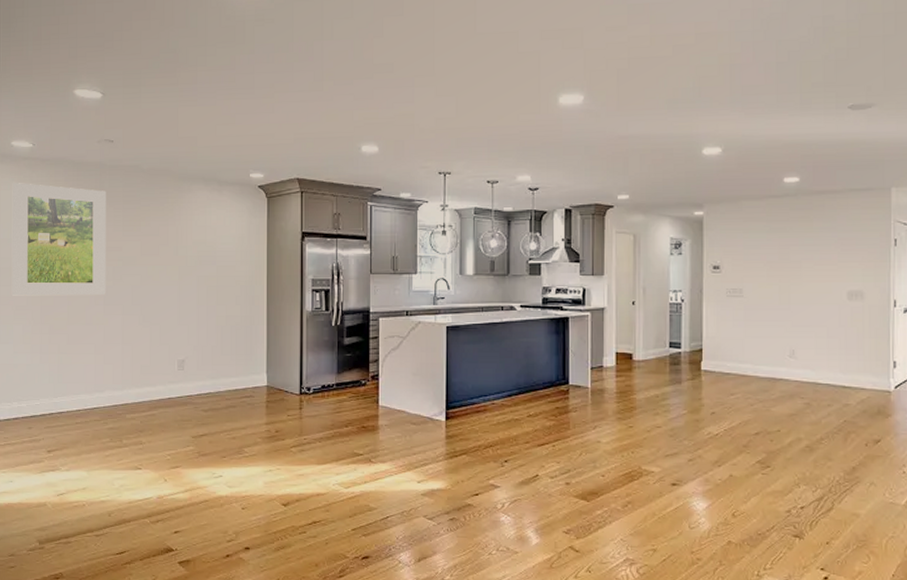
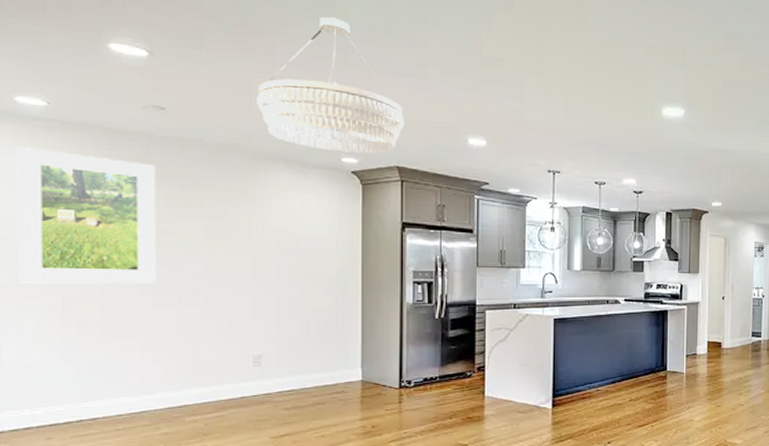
chandelier: none [182,43,304,168] -> present [257,16,404,154]

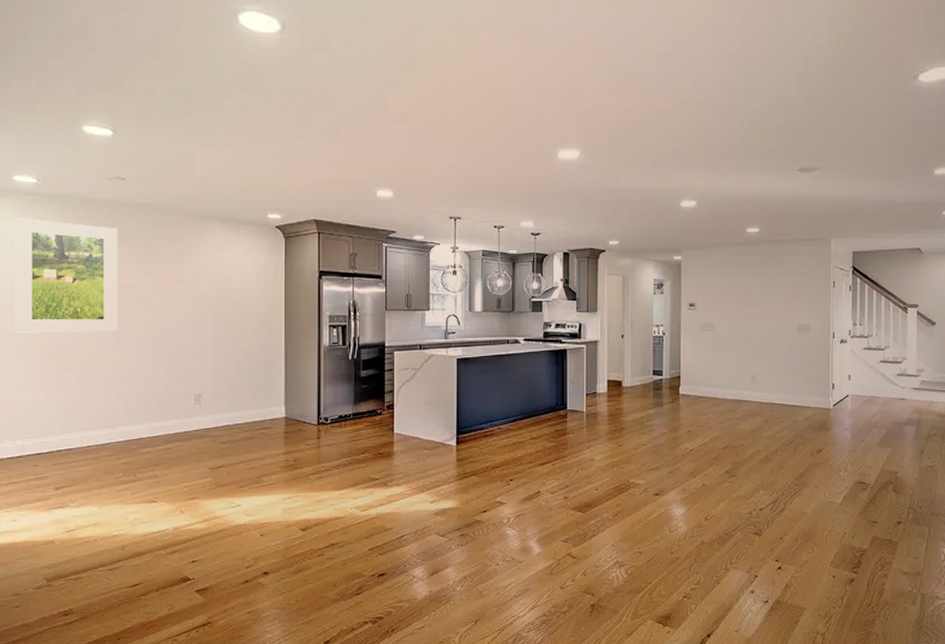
chandelier: present [257,16,404,154] -> none [198,89,321,209]

